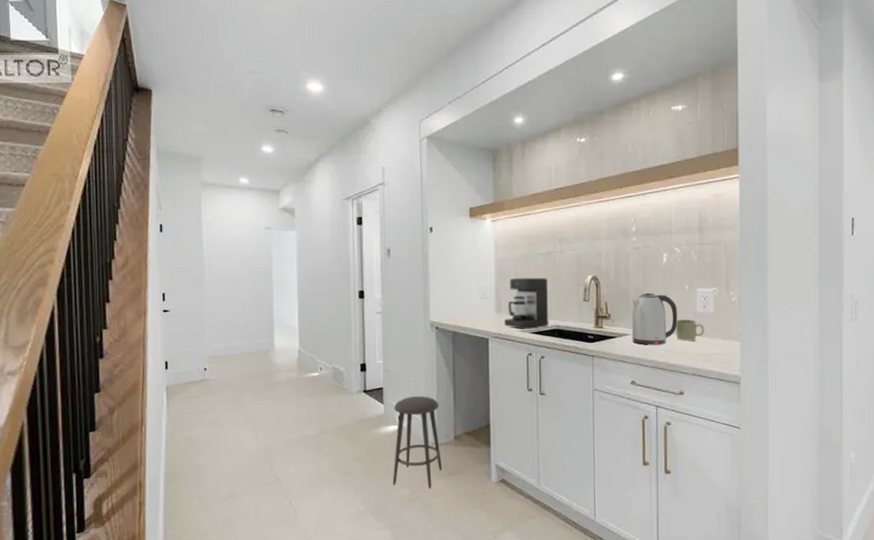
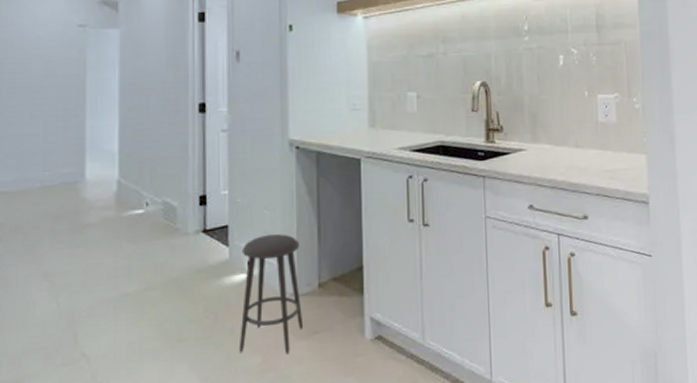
coffee maker: present [504,277,549,329] -> none [380,84,433,147]
kettle: present [632,293,678,345] -> none [527,101,578,162]
mug: present [676,319,705,342] -> none [576,130,608,157]

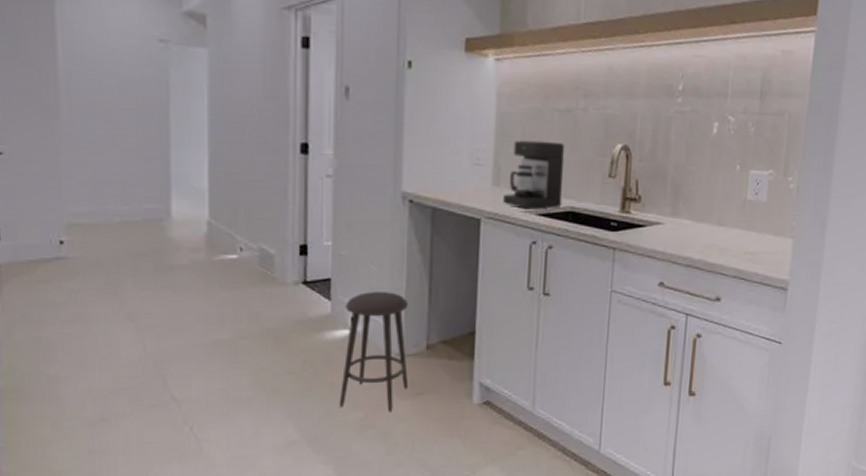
coffee maker: none [380,84,433,147] -> present [503,140,565,209]

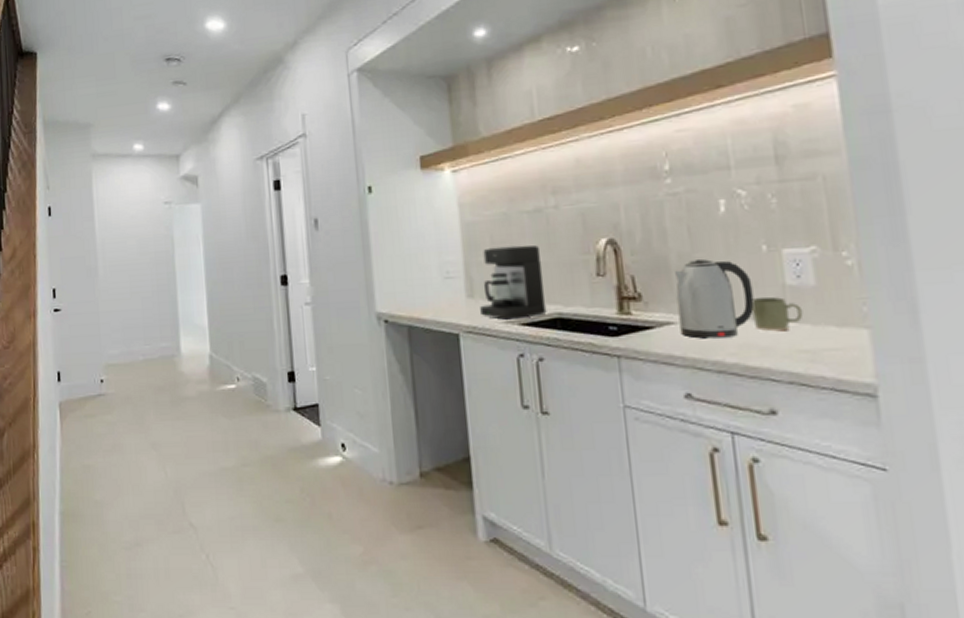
stool: present [339,292,409,413] -> none [334,416,407,549]
kettle: none [665,172,724,239] -> present [675,259,755,339]
mug: none [718,207,754,236] -> present [751,296,804,332]

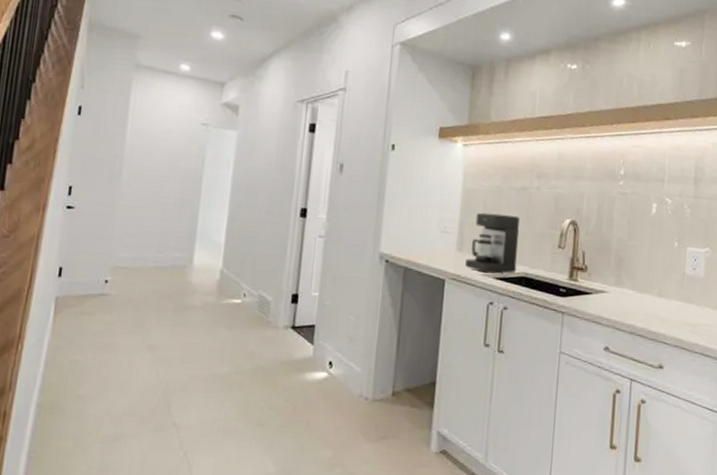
kettle: present [675,259,755,339] -> none [609,246,664,308]
mug: present [751,296,804,332] -> none [659,280,693,308]

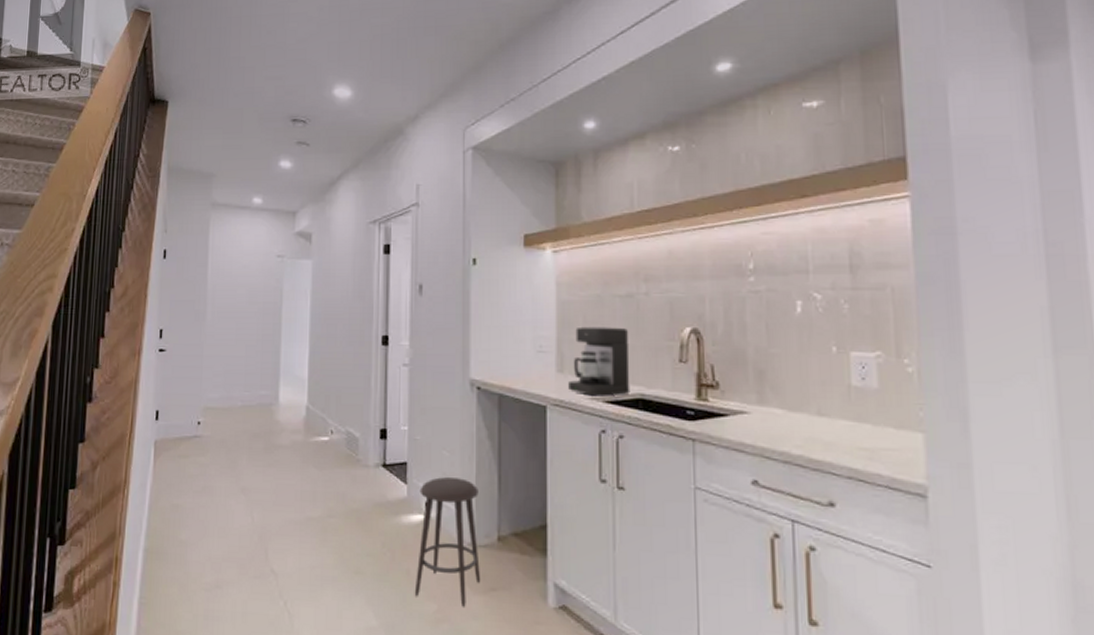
stool: none [312,339,379,455] -> present [414,477,481,609]

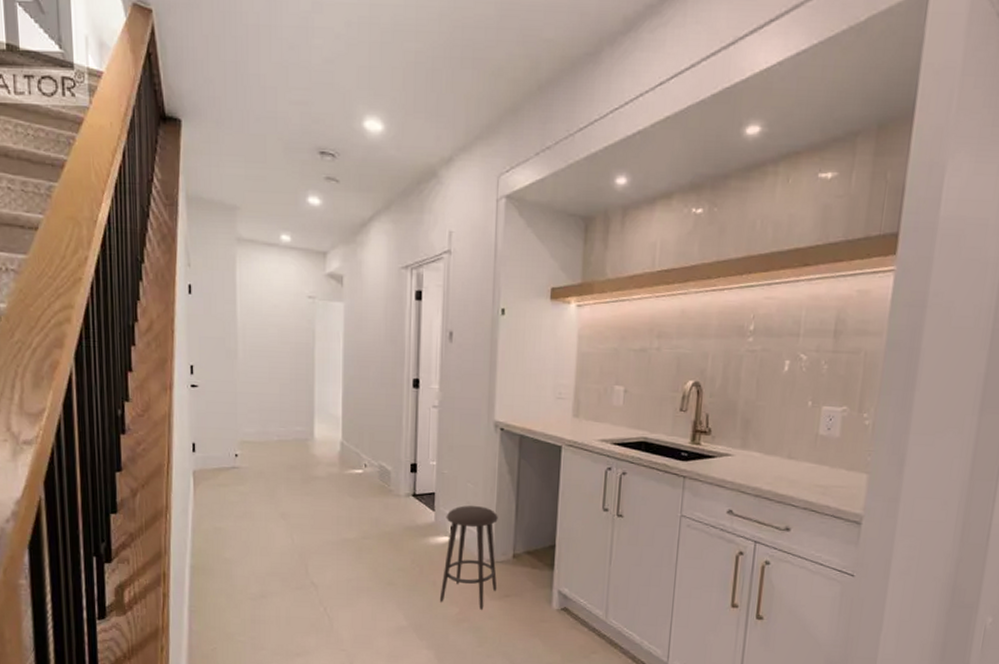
coffee maker: present [568,326,630,396] -> none [582,377,639,439]

